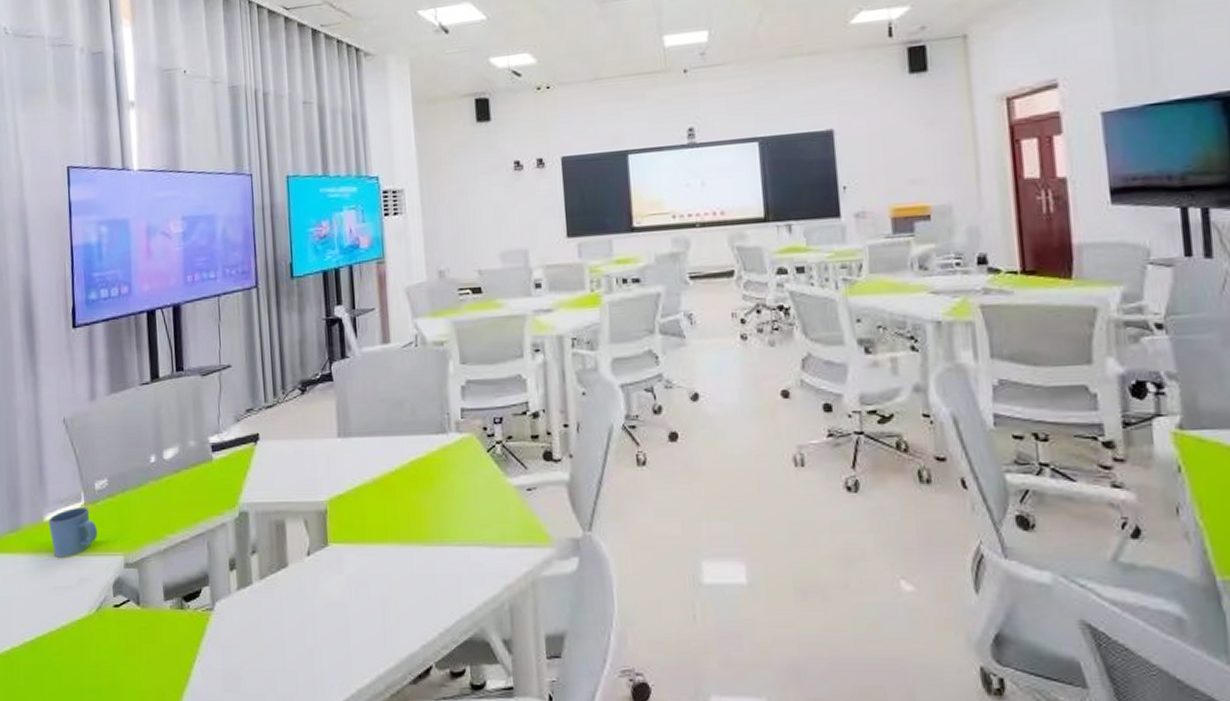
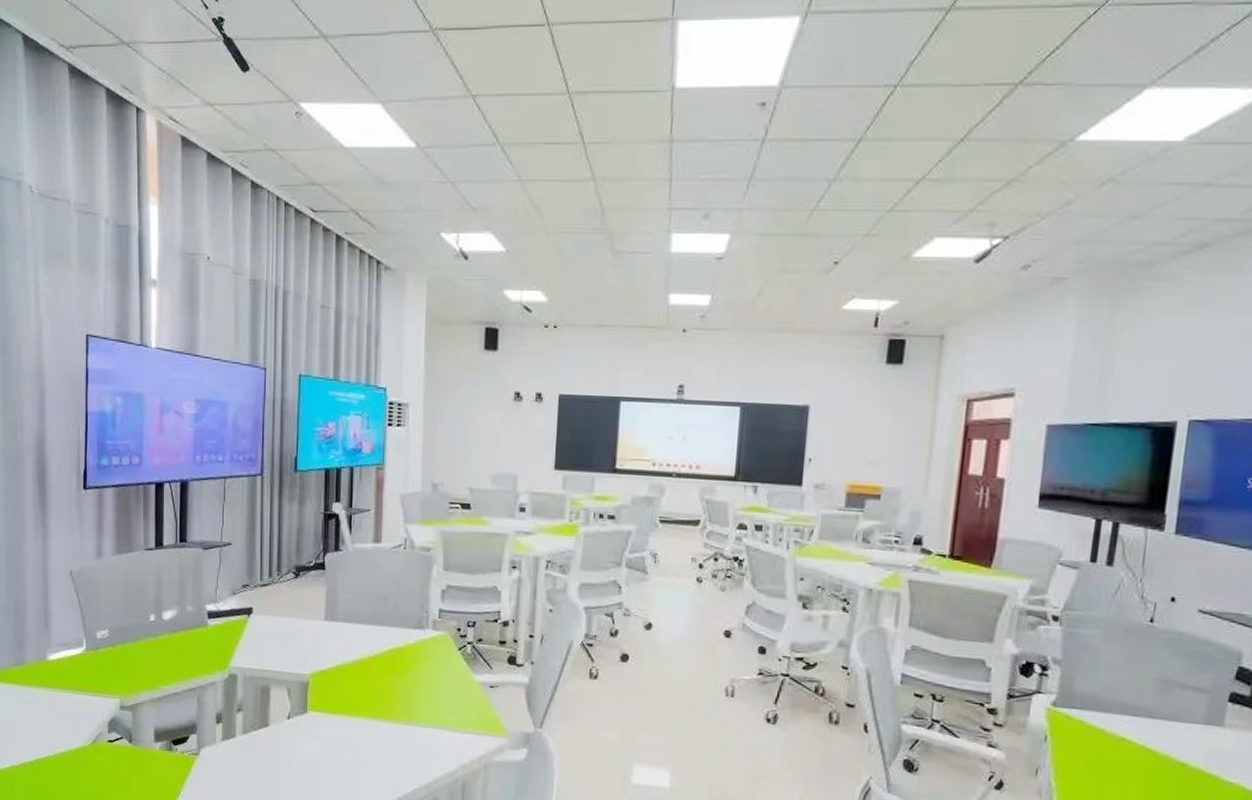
mug: present [48,506,98,559] -> none [51,651,97,696]

